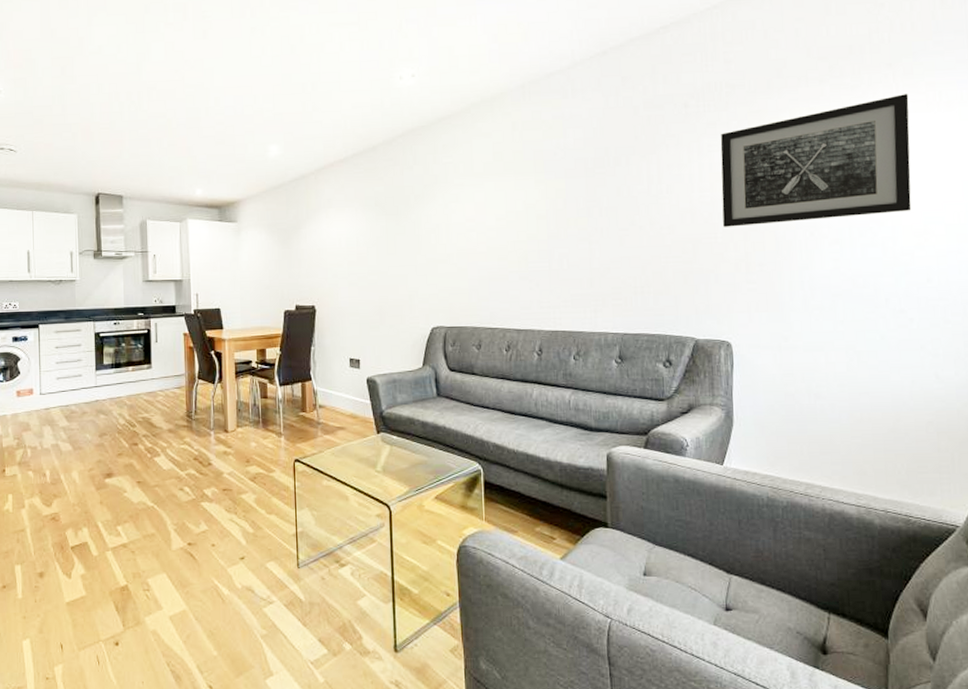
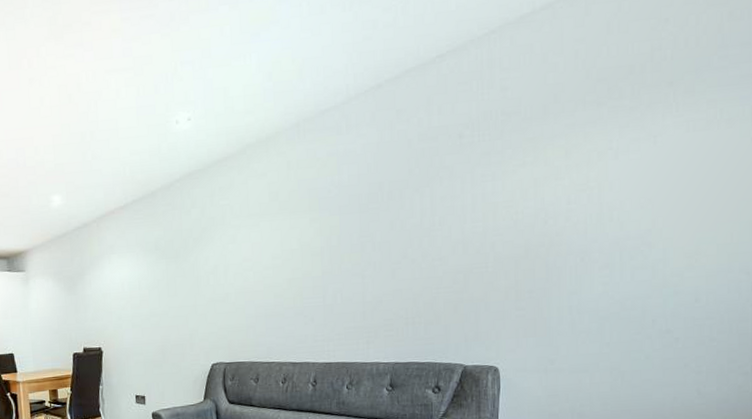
wall art: present [720,94,912,227] -> none [494,113,688,257]

